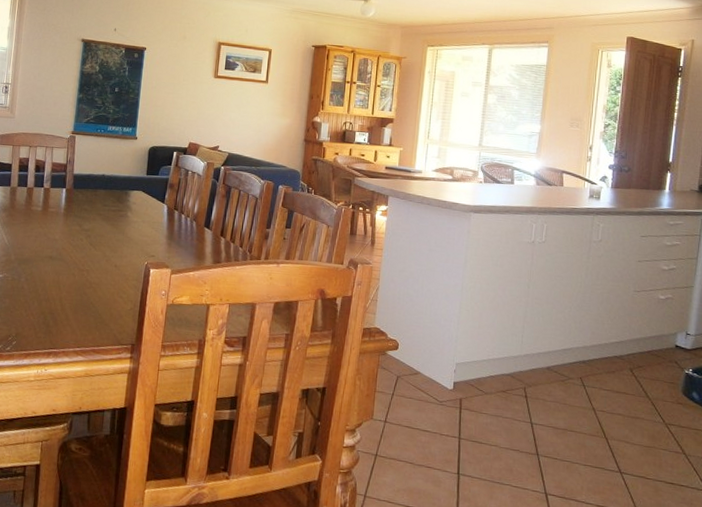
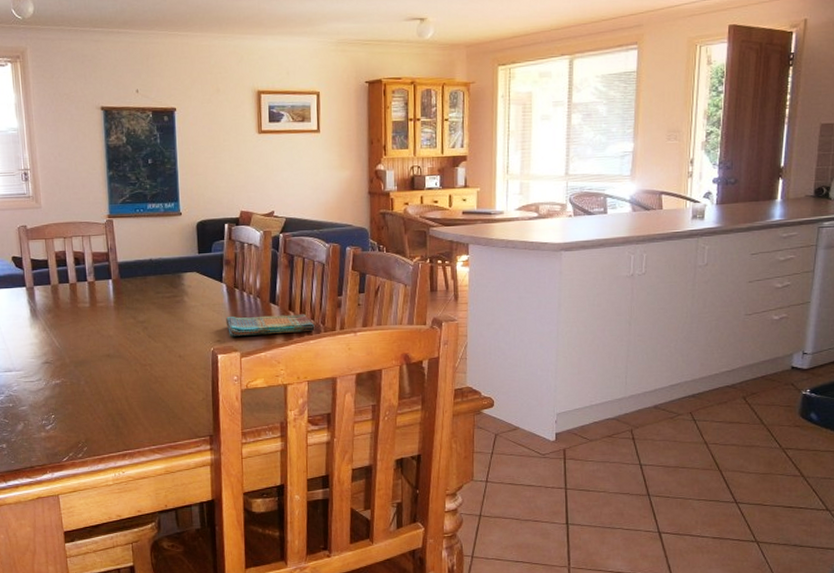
dish towel: none [162,234,242,258] -> present [226,314,315,336]

